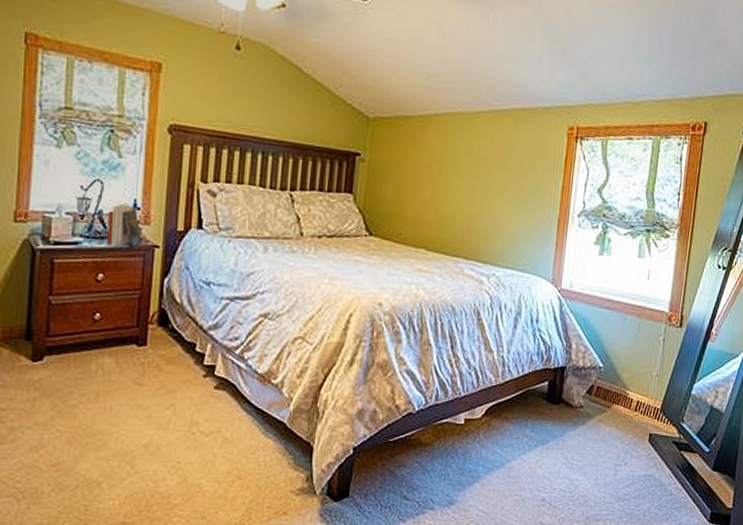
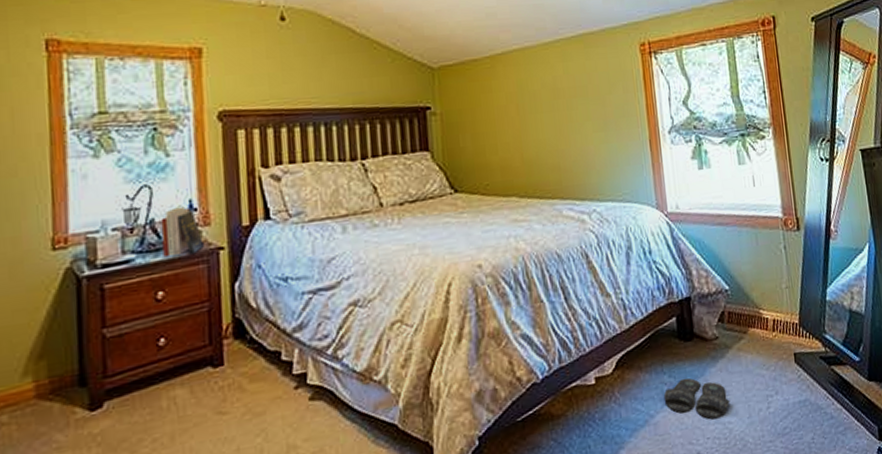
slippers: none [522,435,582,474] -> present [663,377,730,420]

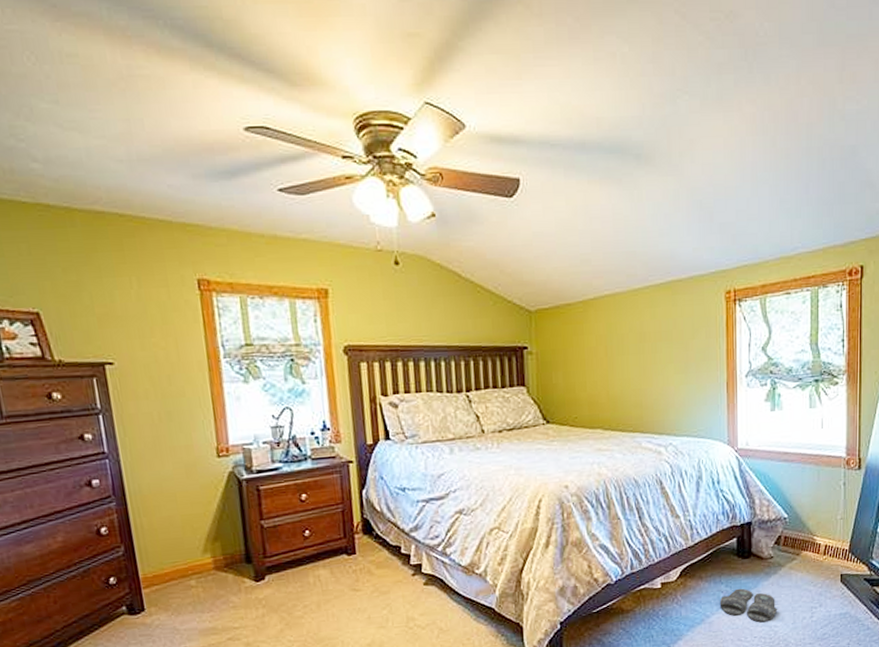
books: present [160,206,204,258] -> none [301,426,336,467]

